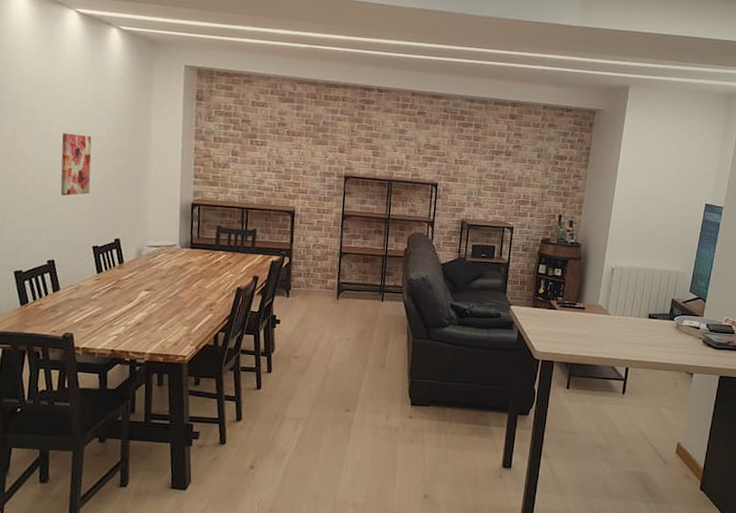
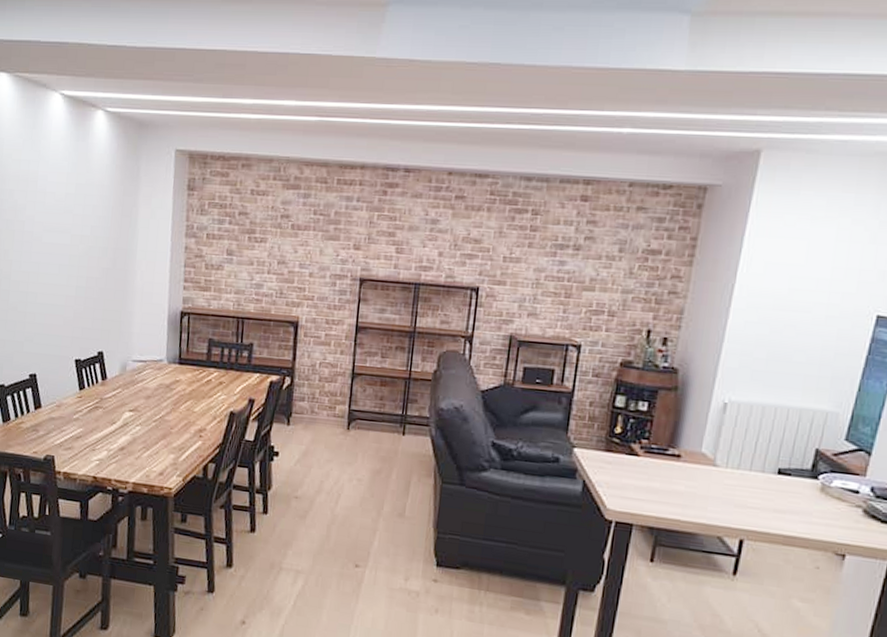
wall art: present [60,133,92,196] -> none [43,232,76,303]

